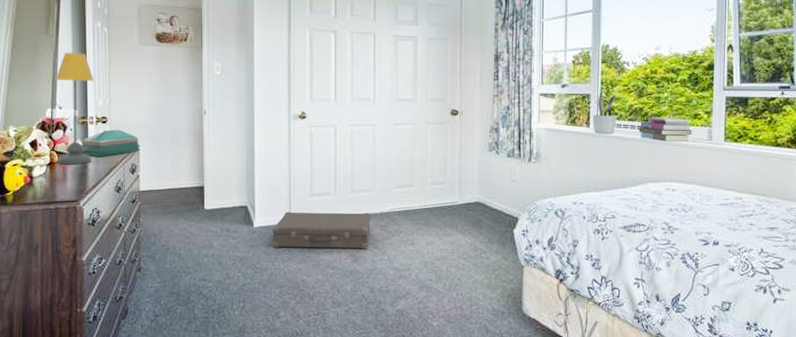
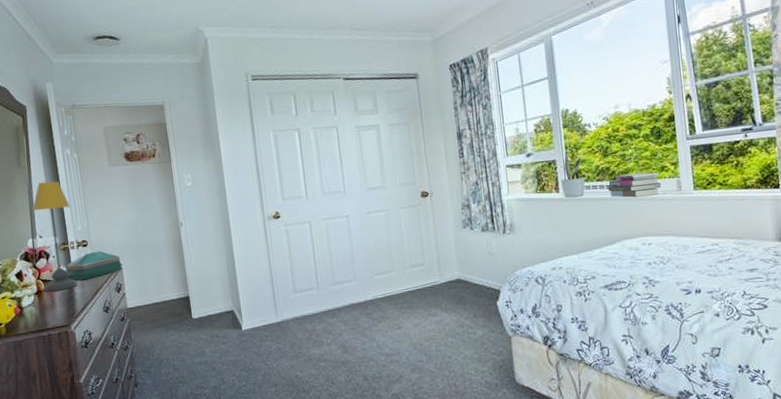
suitcase: present [272,212,370,249] -> none [260,302,357,348]

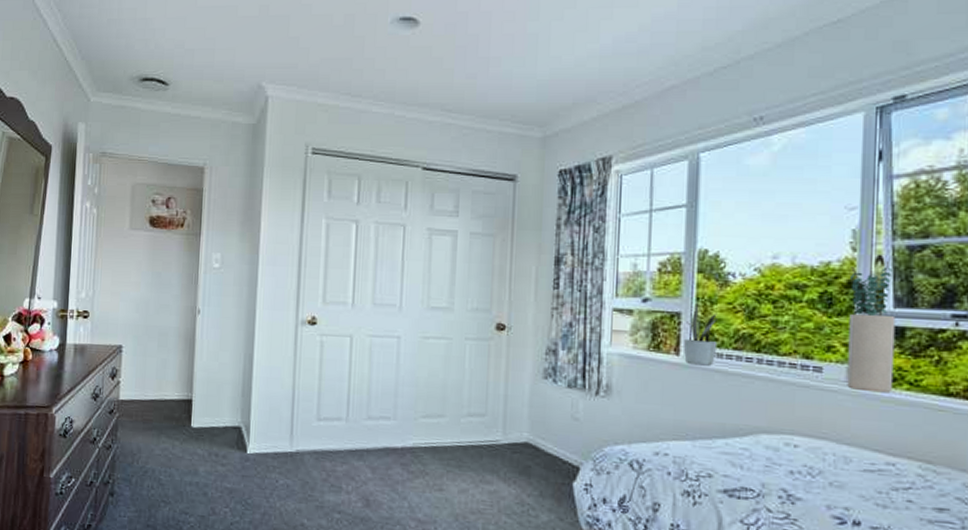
table lamp: present [32,181,77,292] -> none [32,235,78,365]
jewelry box: present [66,251,121,281] -> none [59,325,123,358]
books: present [607,172,660,198] -> none [747,346,823,382]
vase: none [670,97,710,196] -> present [847,260,896,393]

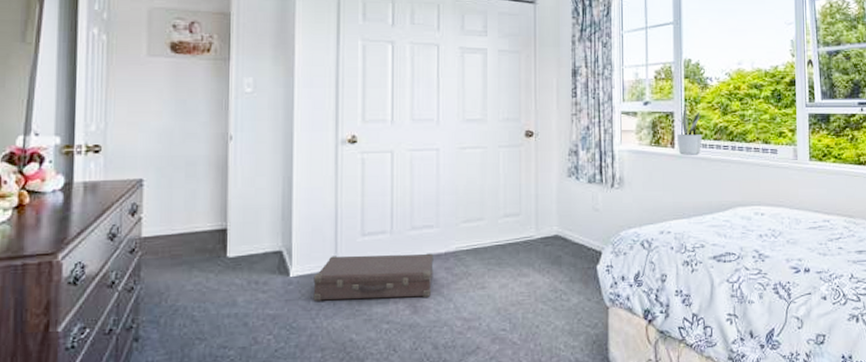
suitcase: none [268,437,389,492] -> present [313,253,434,301]
vase: present [847,260,896,393] -> none [792,63,825,166]

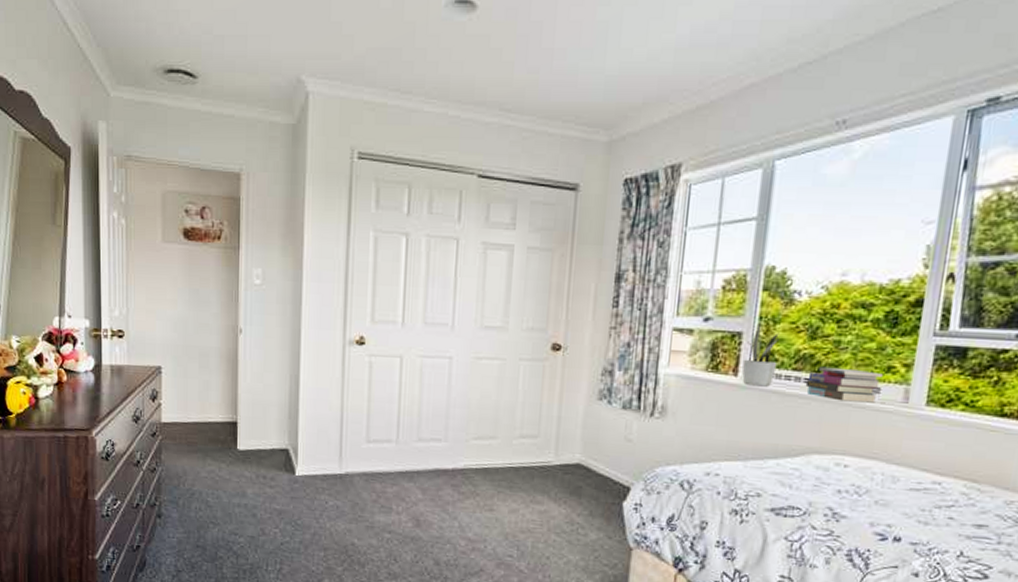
suitcase: present [313,253,434,301] -> none [317,459,440,512]
books: none [724,135,777,162] -> present [805,366,883,403]

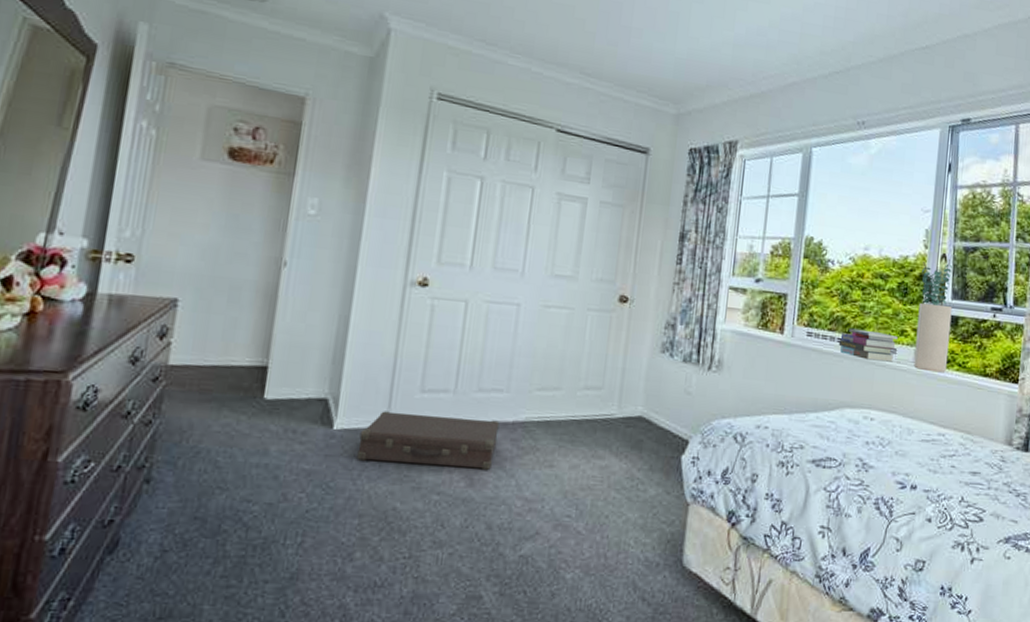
suitcase: none [317,459,440,512] -> present [357,411,500,470]
potted plant: present [742,323,780,387] -> none [787,286,817,345]
vase: none [903,278,964,414] -> present [914,258,953,373]

